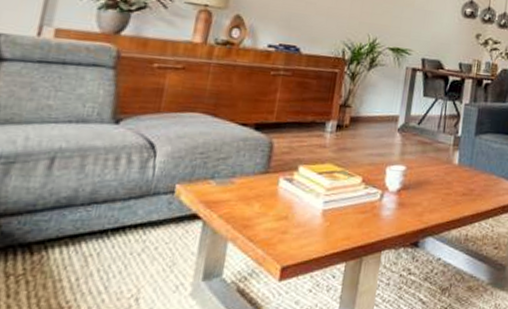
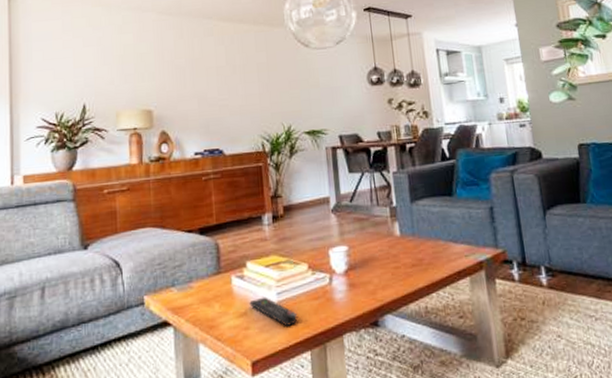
remote control: none [292,203,341,236] -> present [249,297,298,326]

